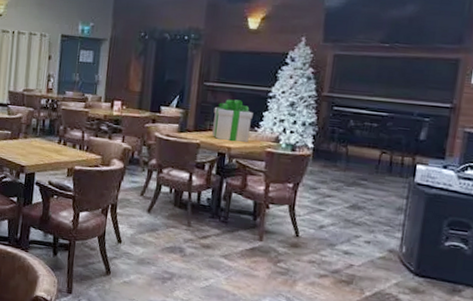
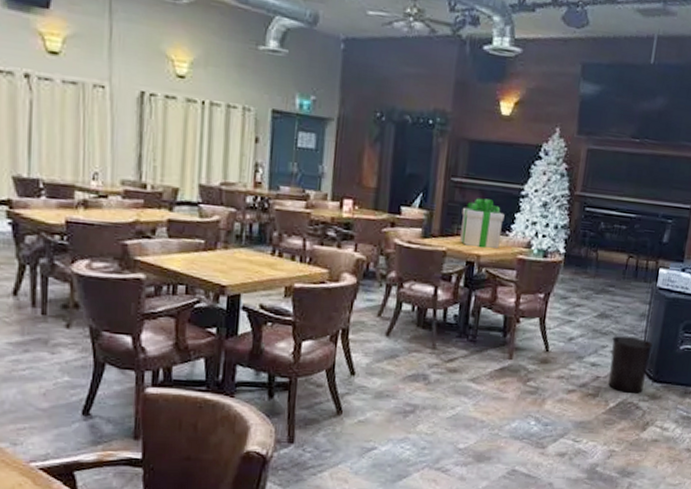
waste bin: none [363,226,412,285] -> present [608,335,653,394]

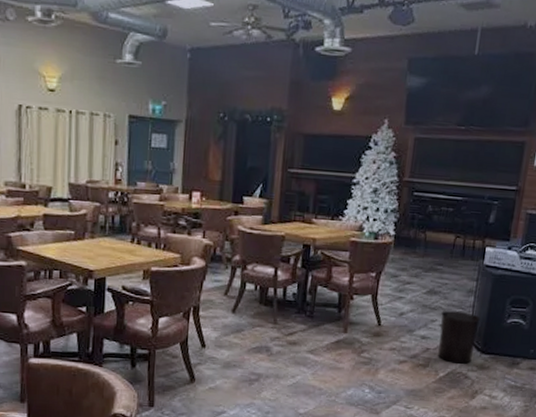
gift box: present [460,198,505,249] -> none [297,186,338,232]

